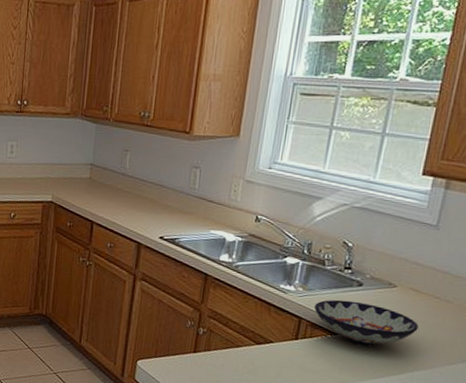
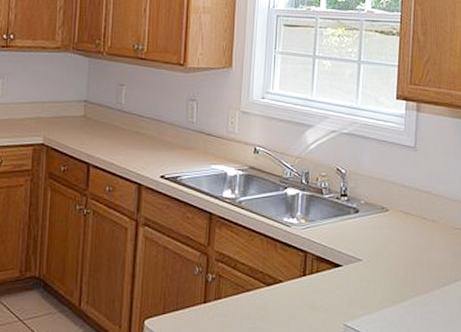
bowl: present [314,299,419,347] -> none [318,229,412,276]

